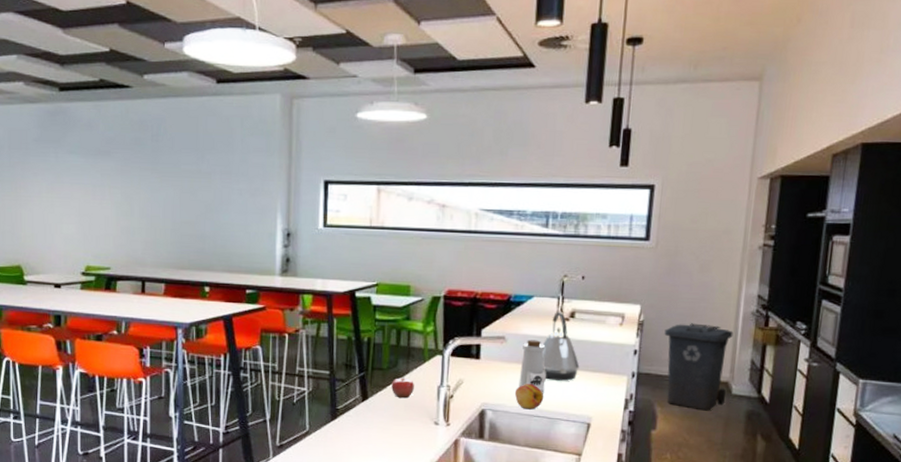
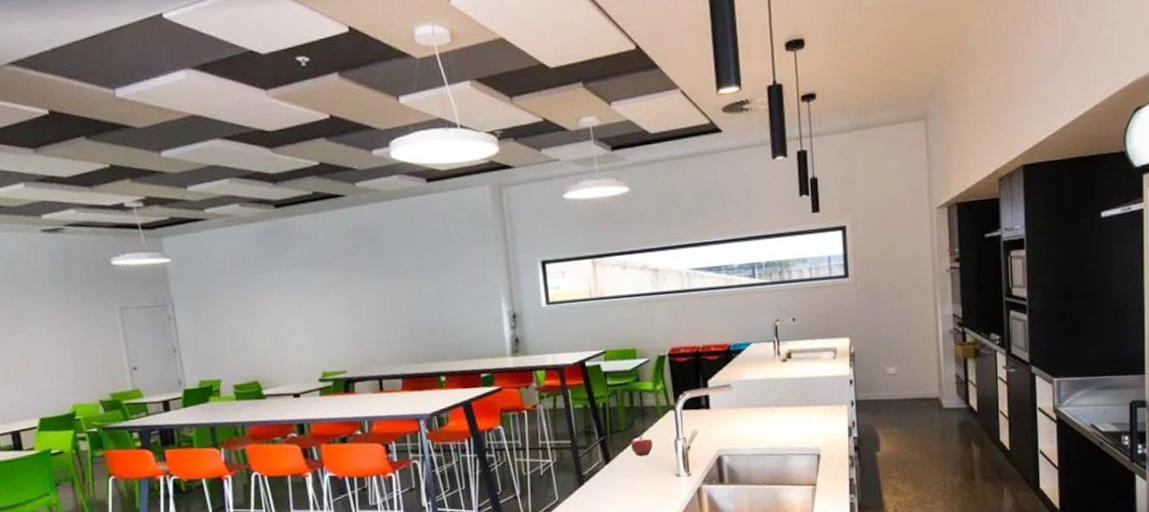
fruit: present [514,384,544,410] -> none [746,425,774,450]
bottle: present [518,339,546,394] -> none [748,383,774,433]
kettle: present [542,311,580,381] -> none [766,353,803,419]
recycling bin: present [664,323,734,411] -> none [874,347,939,427]

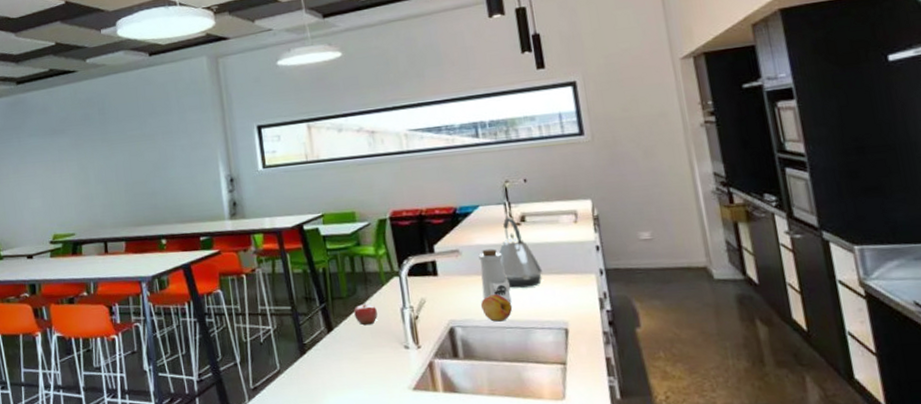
fruit: none [746,425,774,450] -> present [480,294,513,322]
bottle: none [748,383,774,433] -> present [479,249,512,304]
kettle: none [766,353,803,419] -> present [499,216,543,288]

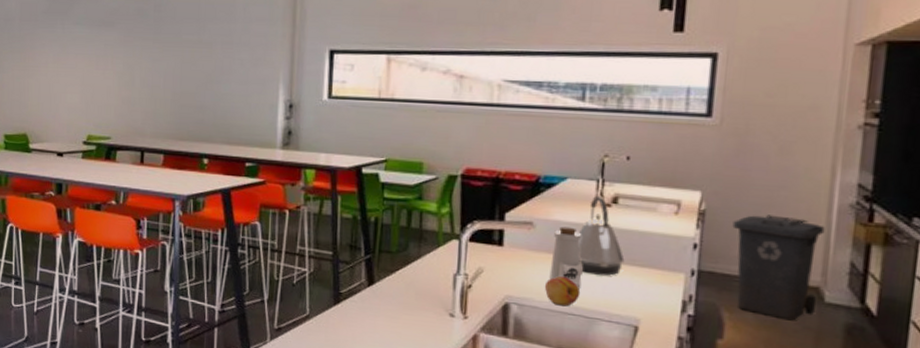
fruit: present [354,303,378,326] -> none [401,262,427,286]
recycling bin: none [623,209,709,301] -> present [732,215,825,321]

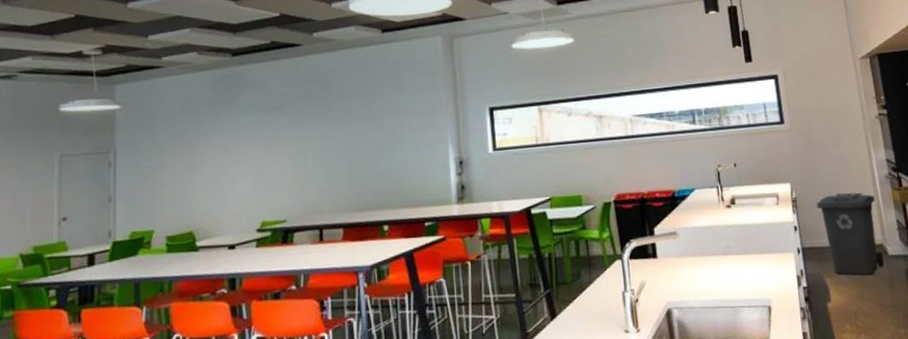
fruit: present [544,276,581,307] -> none [695,275,724,302]
bottle: present [549,226,583,290] -> none [694,230,723,284]
kettle: present [578,195,625,276] -> none [712,199,750,268]

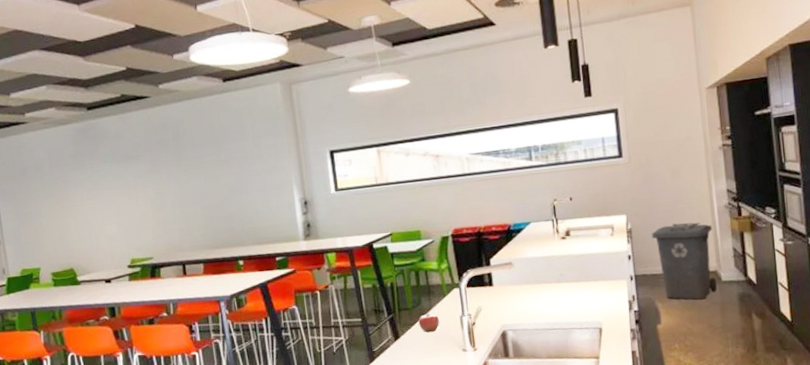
fruit: none [577,287,600,311] -> present [418,313,439,333]

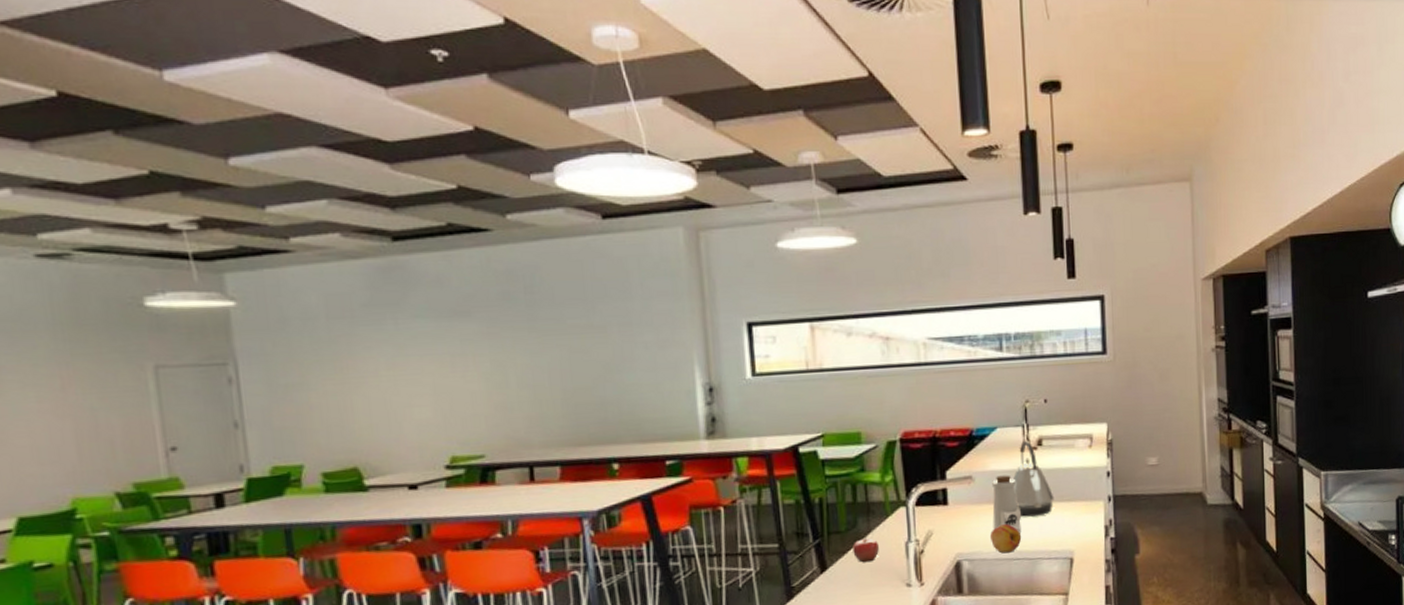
bottle: none [529,260,556,309] -> present [992,475,1022,534]
fruit: none [529,300,557,325] -> present [989,524,1022,553]
kettle: none [547,231,583,295] -> present [1013,440,1055,517]
recycling bin: present [651,222,718,300] -> none [1134,435,1202,526]

